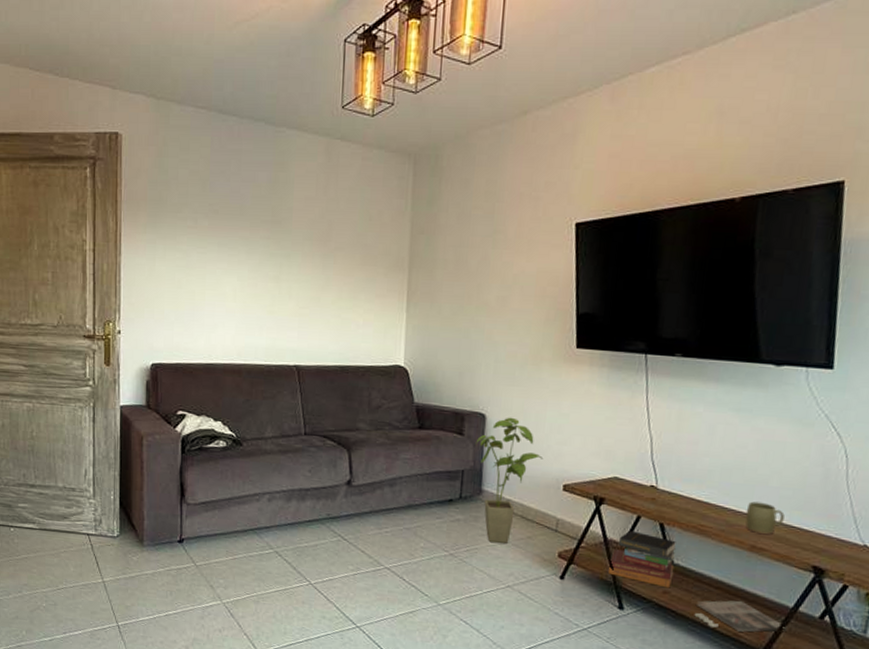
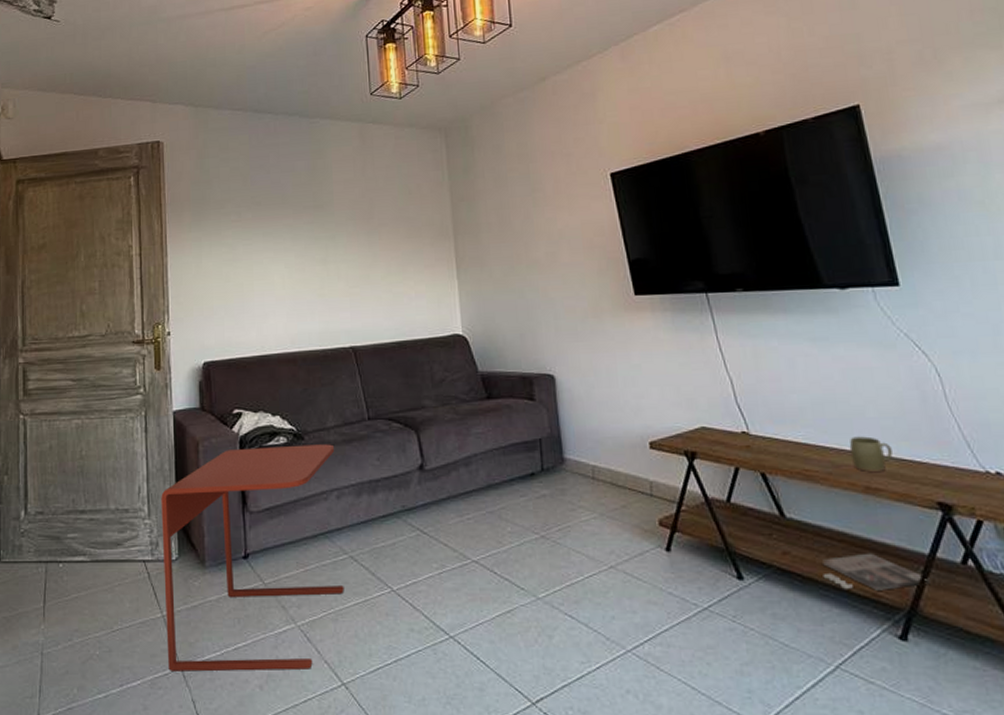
side table: none [105,446,271,639] -> present [161,444,344,672]
house plant: present [475,417,544,543] -> none [548,375,623,518]
books: present [608,530,676,589] -> none [716,485,790,548]

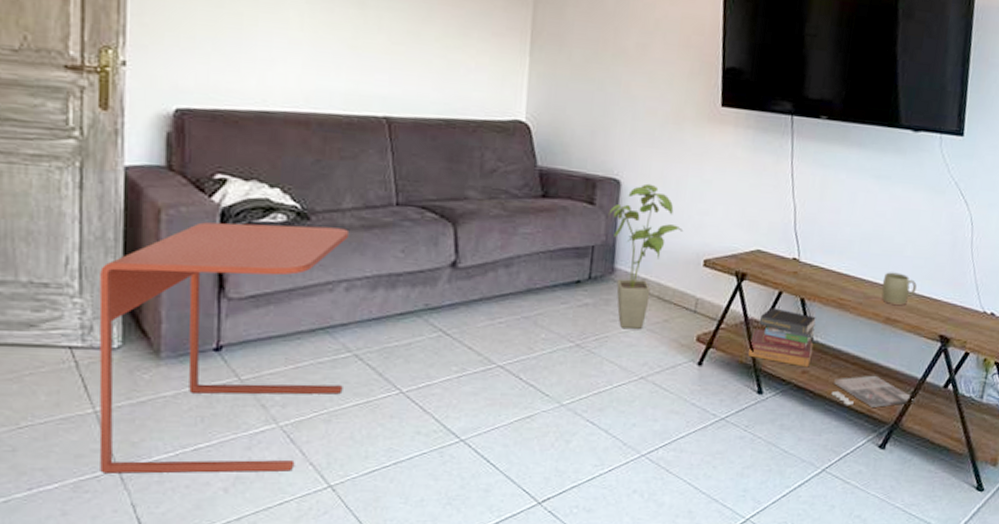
house plant: none [548,375,623,518] -> present [608,183,684,330]
books: none [716,485,790,548] -> present [748,307,816,368]

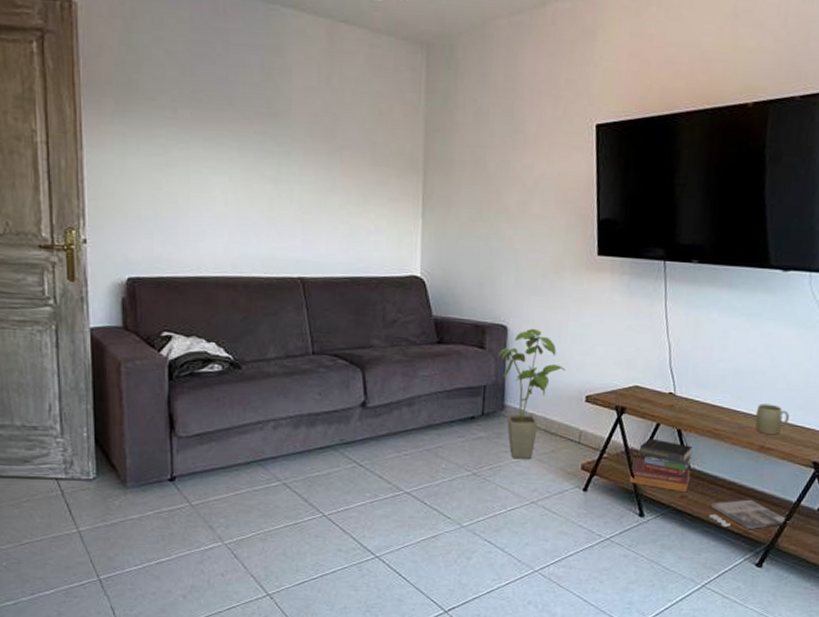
side table: present [99,222,350,474] -> none [76,373,275,583]

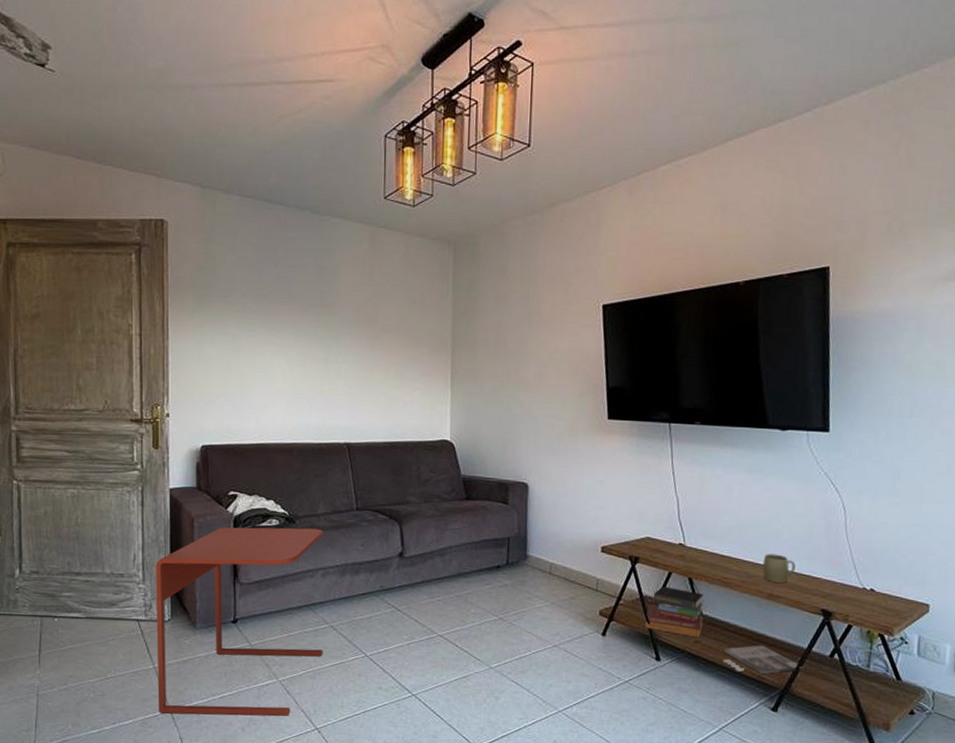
side table: none [76,373,275,583] -> present [155,527,324,716]
house plant: present [497,328,566,460] -> none [519,485,583,606]

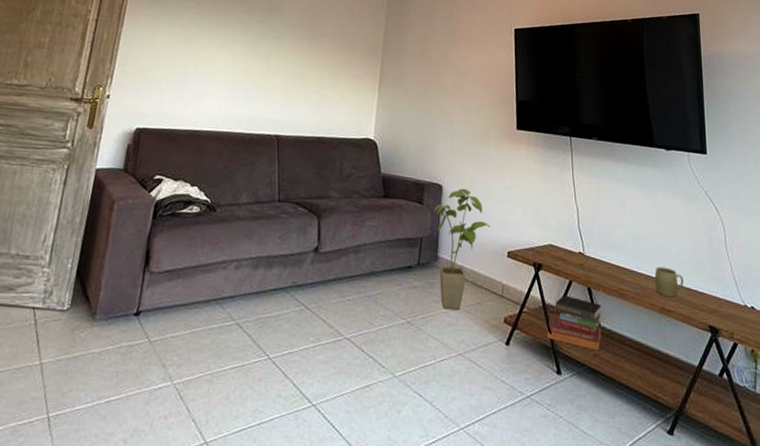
side table: present [155,527,324,716] -> none [35,211,243,427]
house plant: none [519,485,583,606] -> present [433,188,491,310]
magazine: present [723,645,803,674] -> none [620,361,695,393]

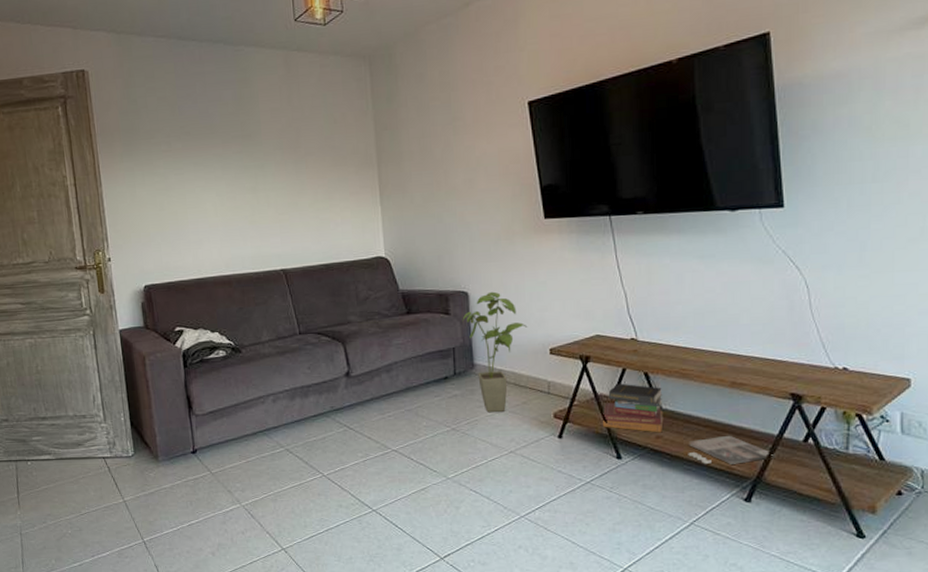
magazine: none [620,361,695,393] -> present [688,435,775,464]
mug: present [654,266,684,297] -> none [722,340,758,370]

